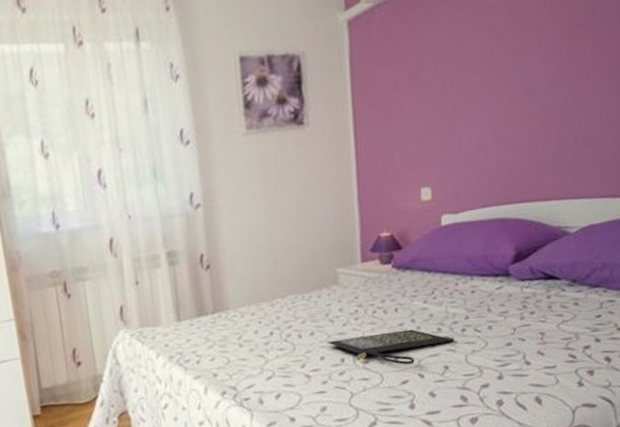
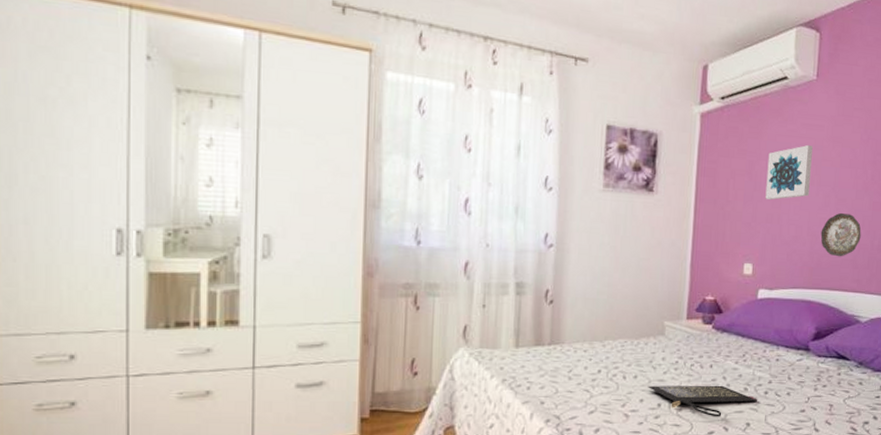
wall art: none [435,33,490,109] -> present [765,145,813,201]
decorative plate: none [510,107,561,162] -> present [820,212,862,257]

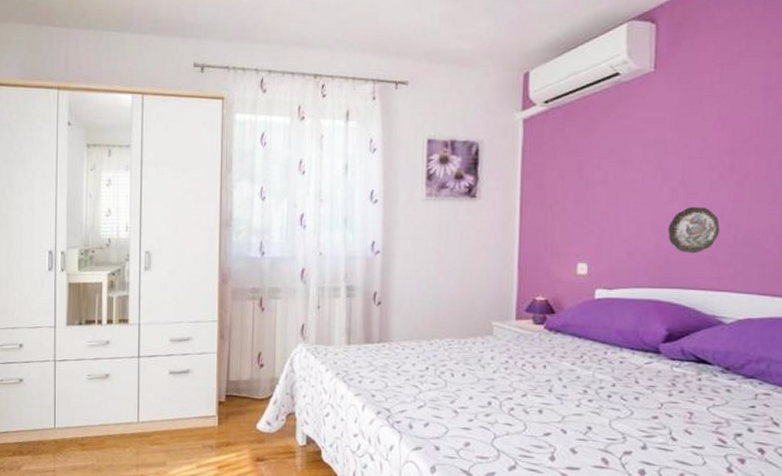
clutch bag: present [647,385,758,417] -> none [476,384,600,419]
wall art: present [765,145,813,201] -> none [599,140,653,199]

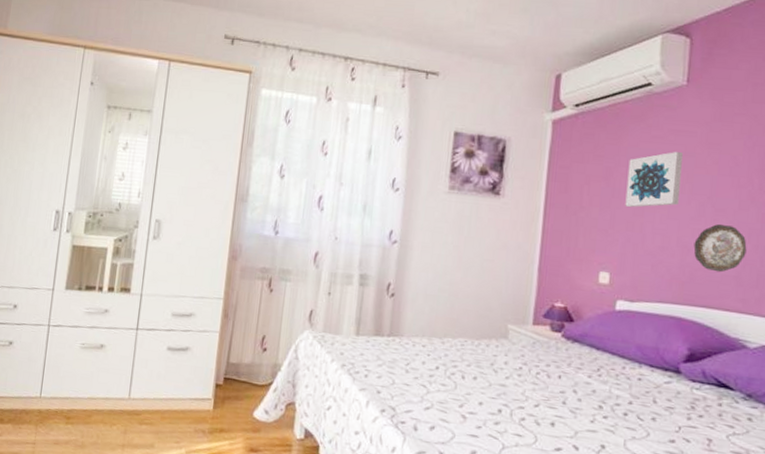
wall art: none [599,140,653,199] -> present [625,152,683,208]

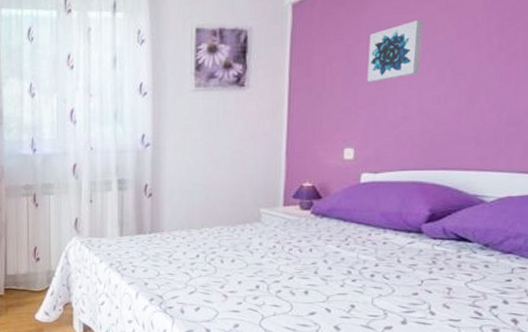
decorative plate: present [693,223,747,273] -> none [434,87,486,135]

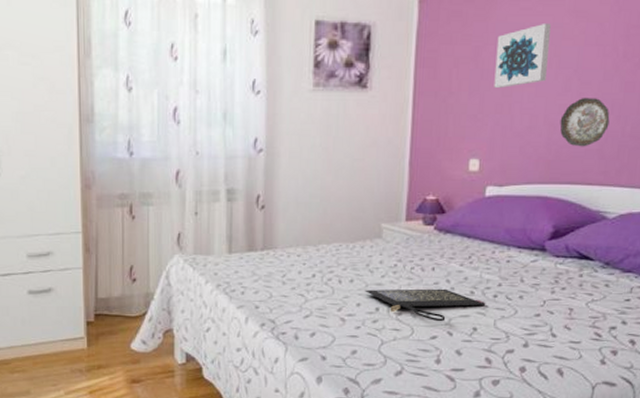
clutch bag: none [245,268,363,299] -> present [364,288,486,322]
decorative plate: none [434,87,486,135] -> present [559,97,610,147]

